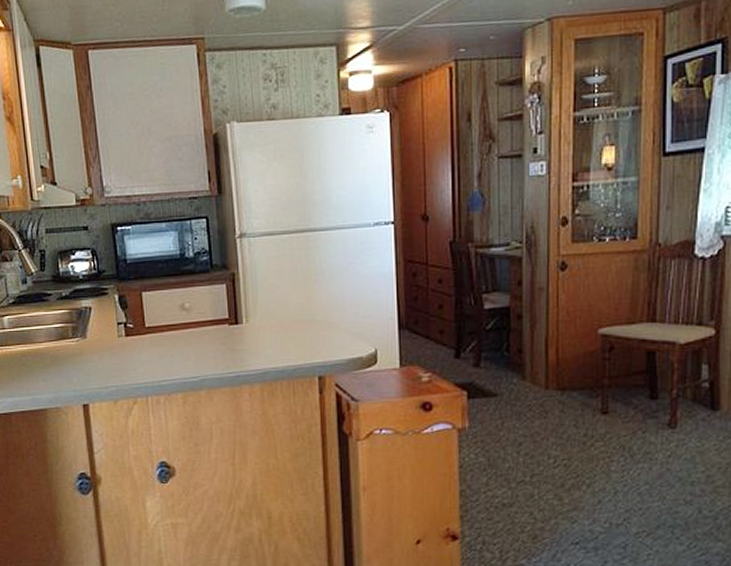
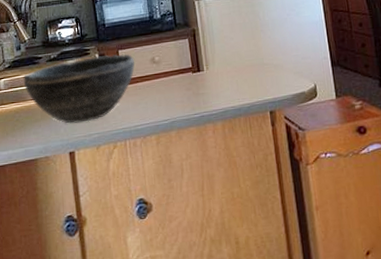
bowl: none [30,297,160,373] -> present [23,54,135,124]

